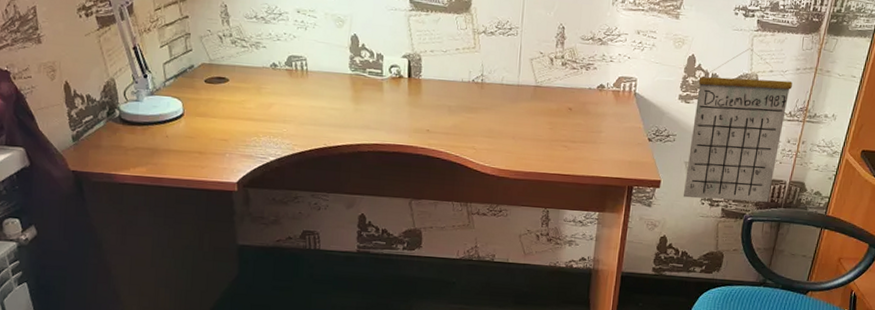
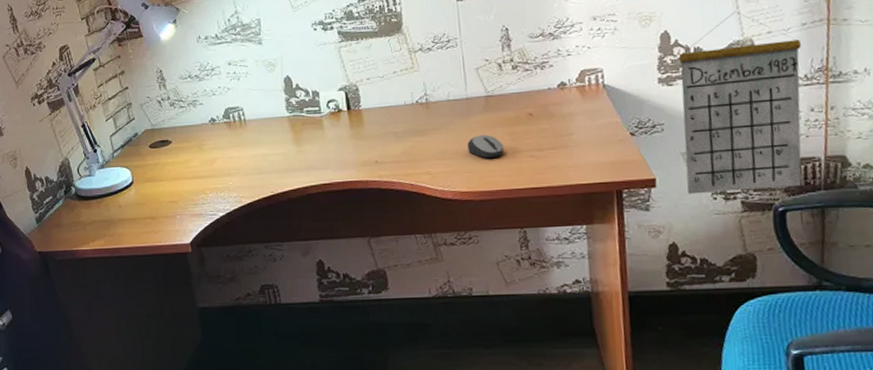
computer mouse: none [511,120,543,142] -> present [467,135,505,158]

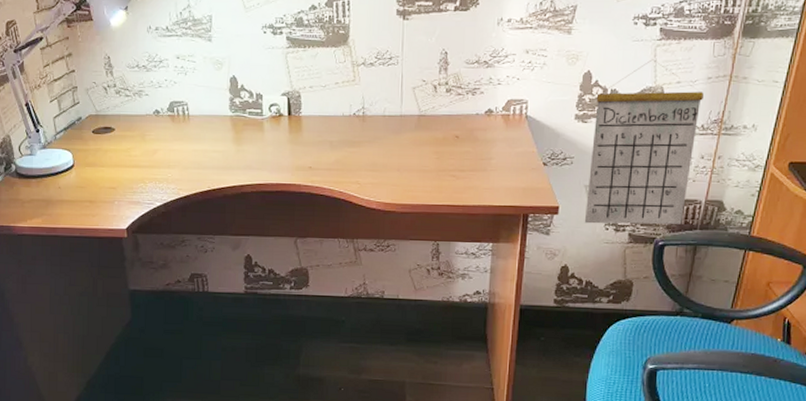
computer mouse: present [467,135,505,158] -> none [395,152,430,174]

